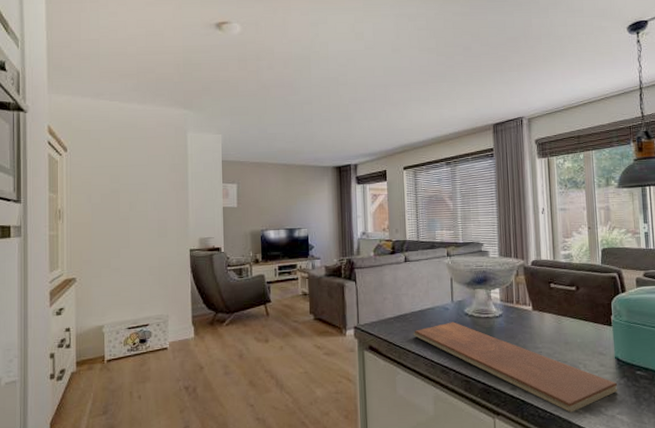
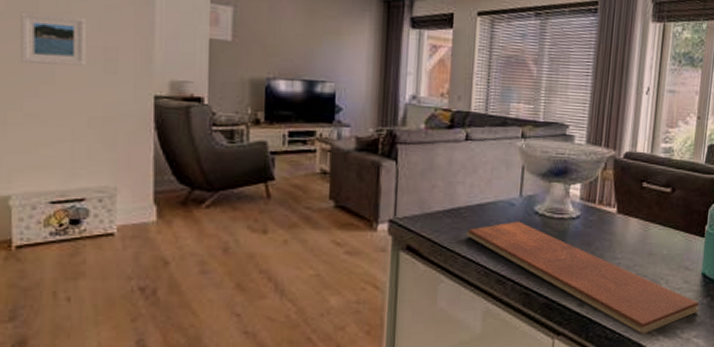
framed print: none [109,202,147,235] -> present [21,11,85,66]

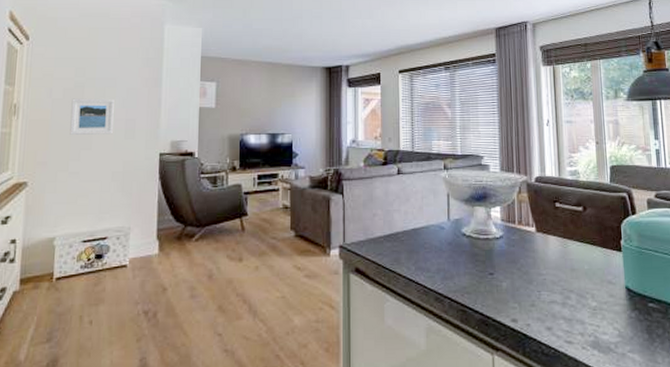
chopping board: present [465,221,700,334] -> none [404,243,629,349]

